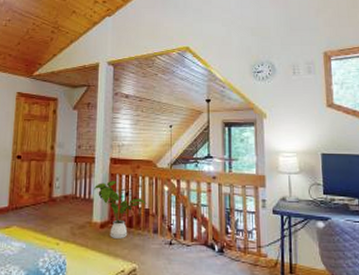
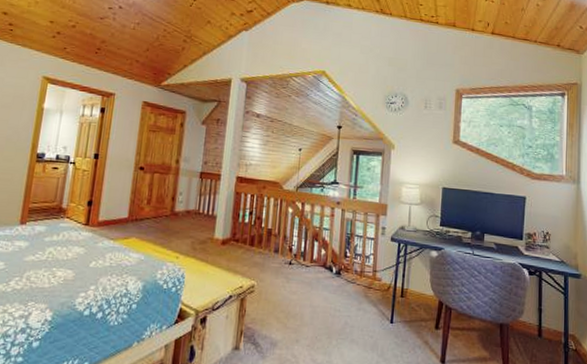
house plant: present [94,180,147,240] -> none [218,198,270,257]

